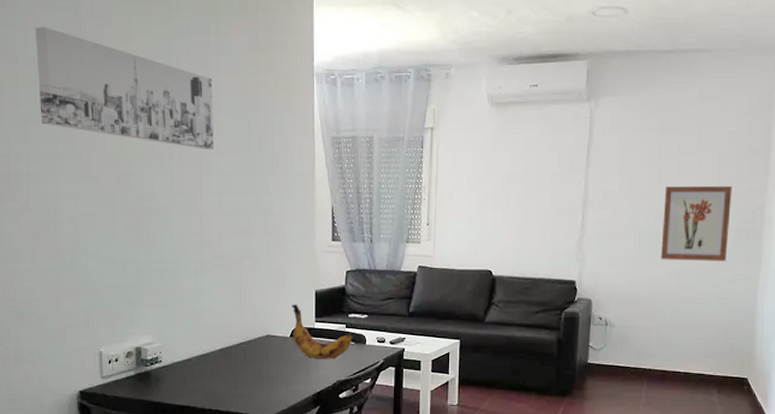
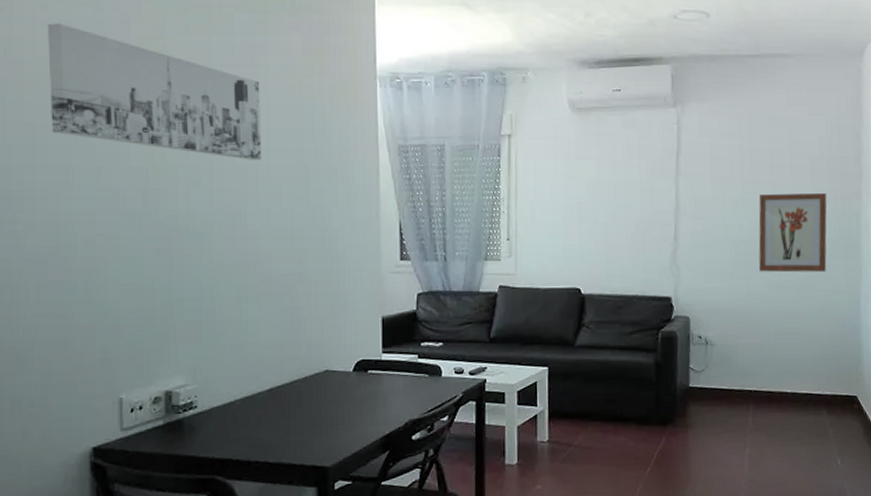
banana: present [292,304,353,359] -> none [354,333,427,396]

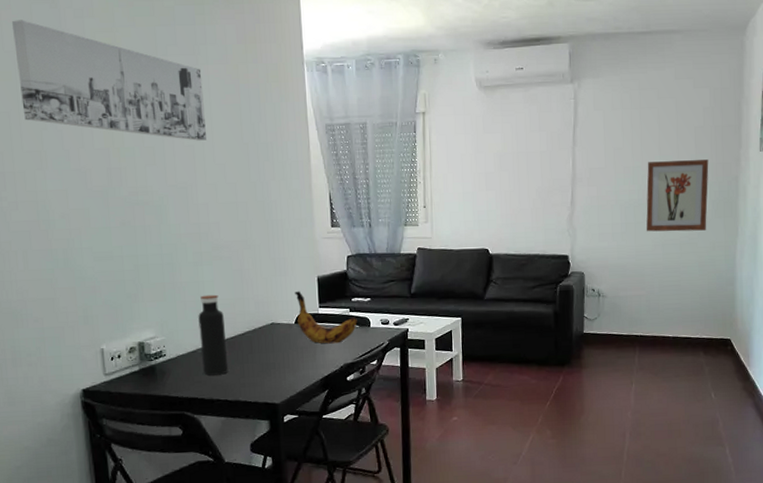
water bottle: none [239,335,272,432] -> present [198,294,229,376]
banana: none [354,333,427,396] -> present [295,291,357,344]

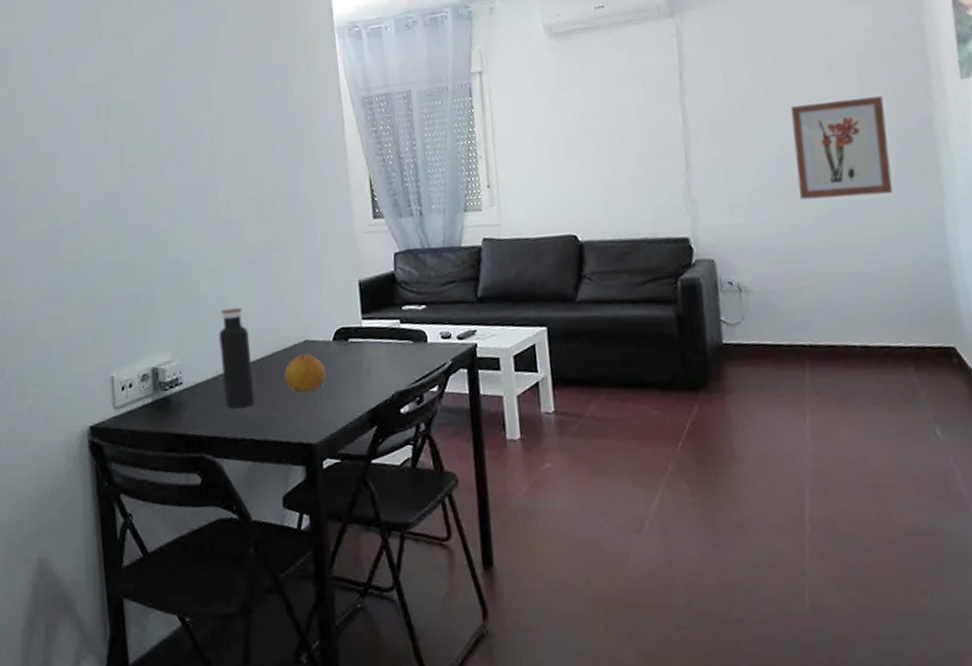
wall art: present [11,20,206,141] -> none [28,18,227,129]
fruit: none [254,333,288,364] -> present [284,353,326,393]
banana: present [295,291,357,344] -> none [332,299,411,366]

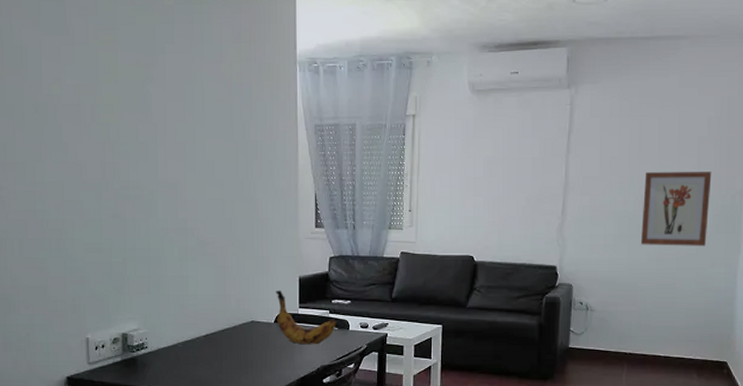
water bottle: present [219,307,255,408] -> none [180,290,207,370]
fruit: present [284,353,326,393] -> none [233,331,266,361]
banana: none [332,299,411,366] -> present [276,290,336,345]

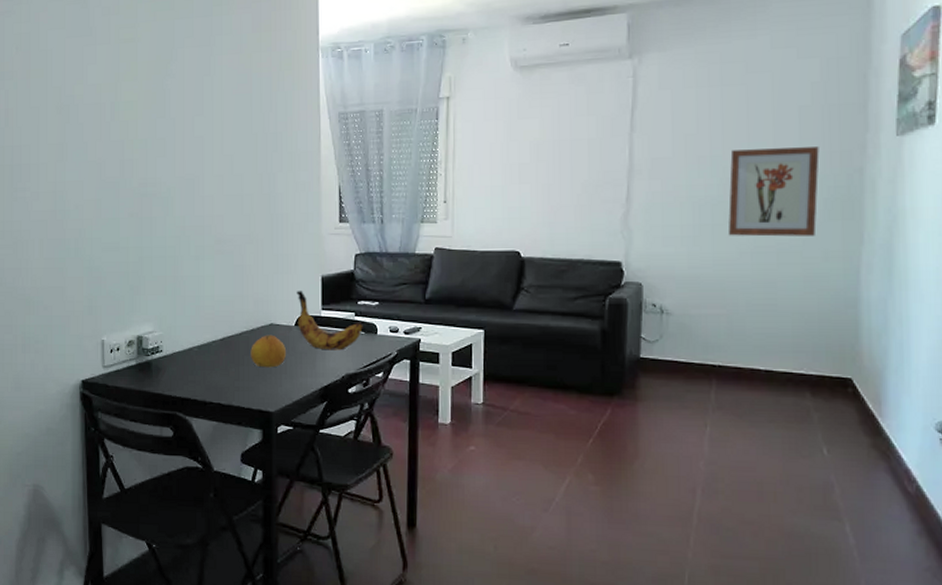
fruit: none [233,331,266,361] -> present [250,334,286,368]

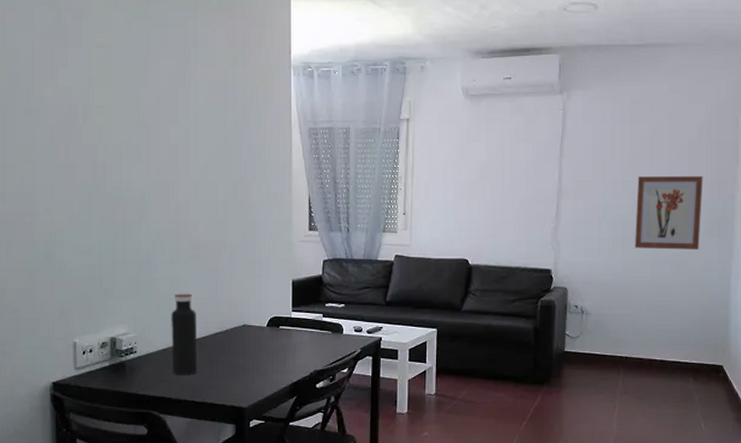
water bottle: none [196,290,224,376] -> present [171,293,198,375]
fruit: present [250,334,286,368] -> none [224,335,258,366]
banana: present [296,291,363,351] -> none [268,294,330,349]

